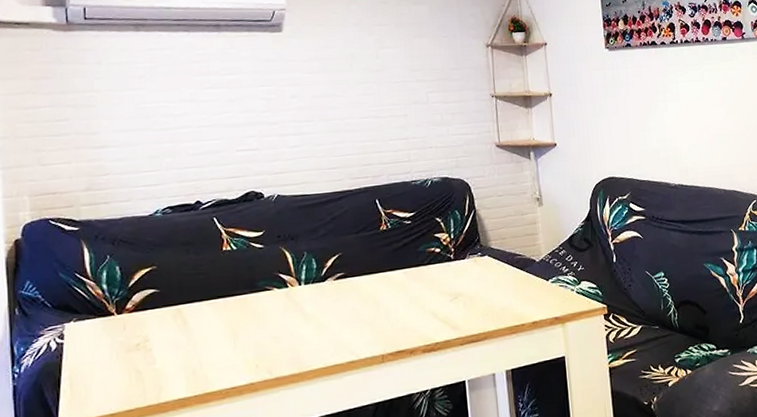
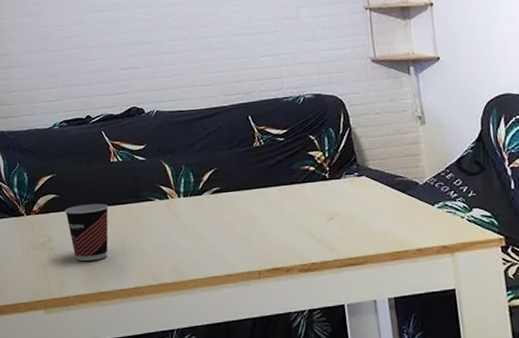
cup: none [166,296,219,361] -> present [64,203,108,262]

